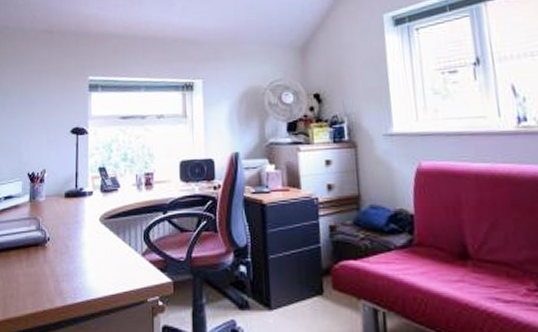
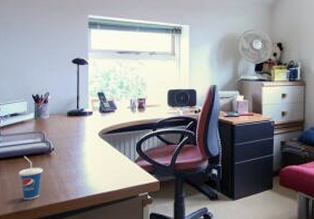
cup: none [10,248,37,303] -> present [18,156,43,199]

